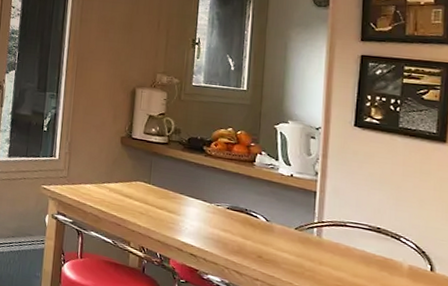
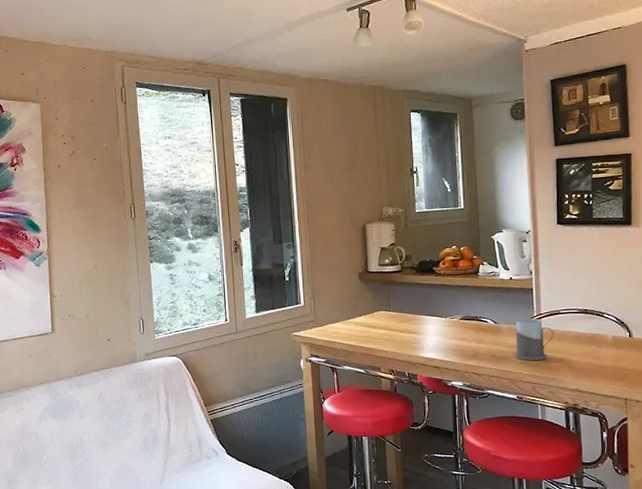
mug: none [285,222,337,274] -> present [514,318,554,360]

